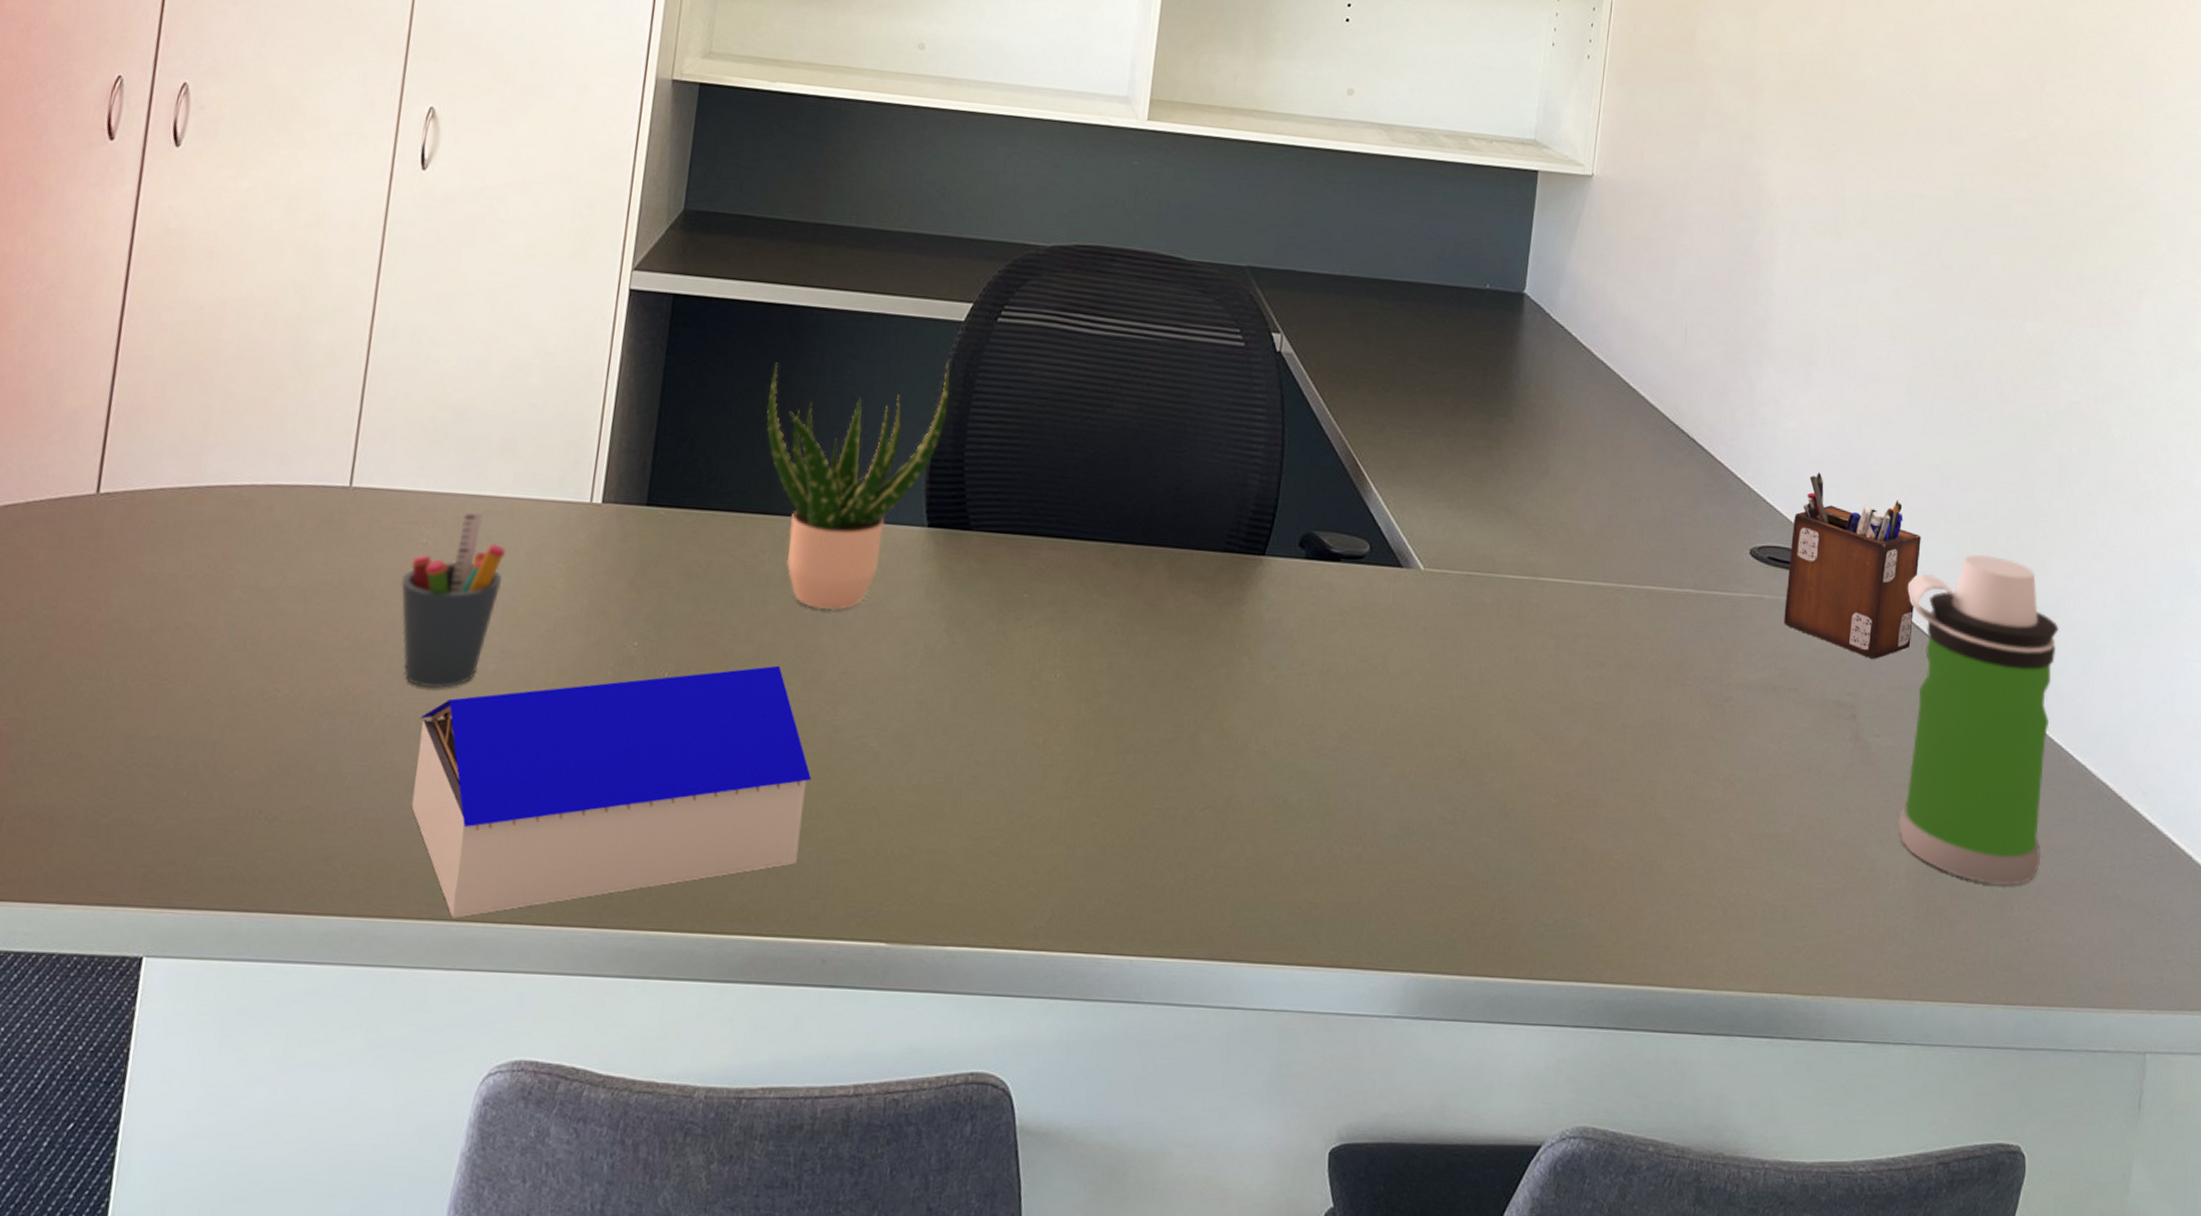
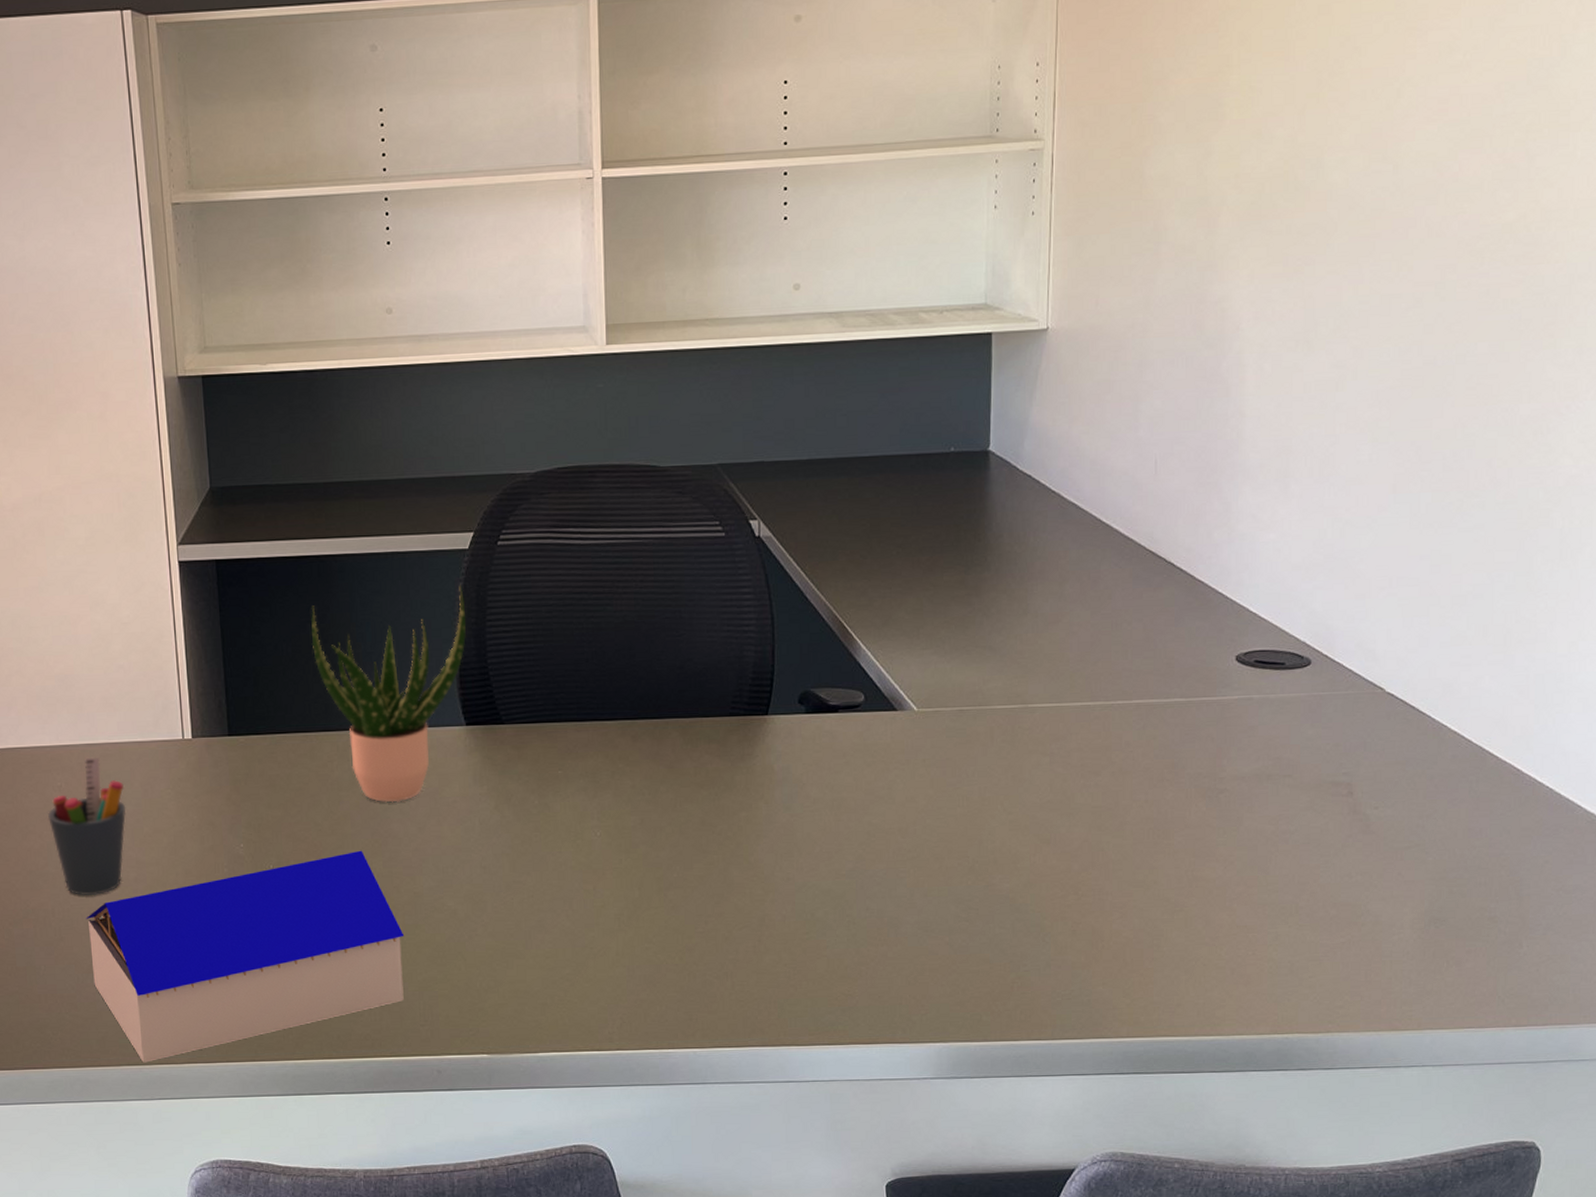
desk organizer: present [1783,472,1921,659] -> none [1274,577,1413,740]
water bottle: present [1898,553,2059,885] -> none [1401,633,1563,926]

